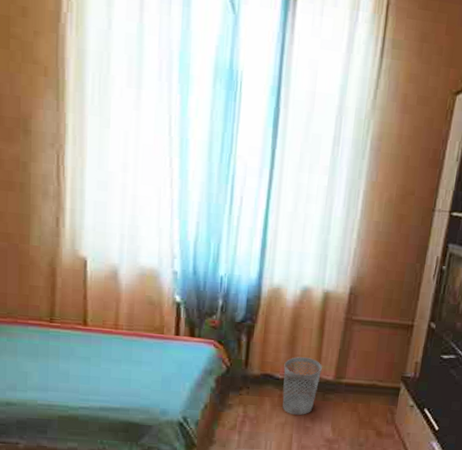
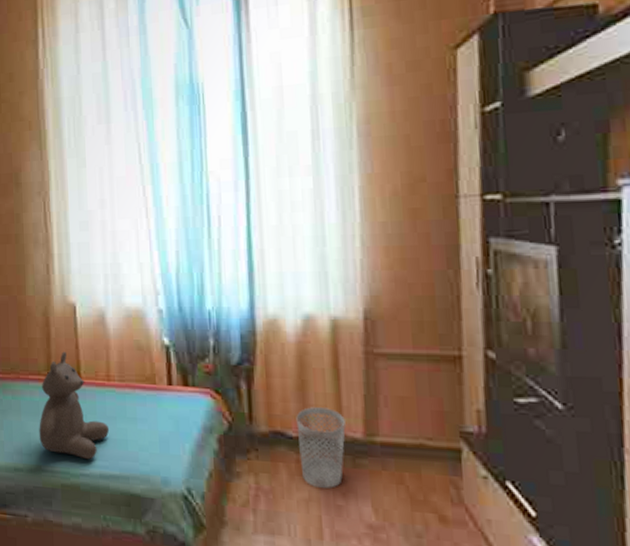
teddy bear: none [37,301,112,396] -> present [39,351,109,460]

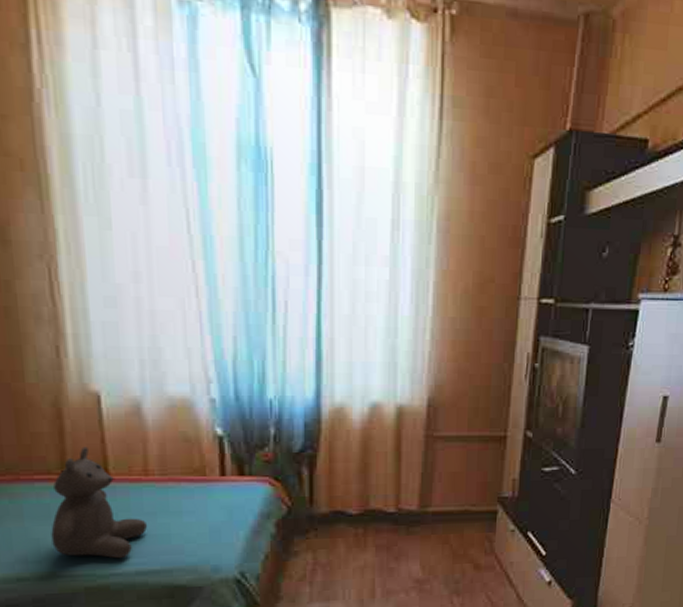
wastebasket: present [296,407,346,489] -> none [357,486,403,556]

